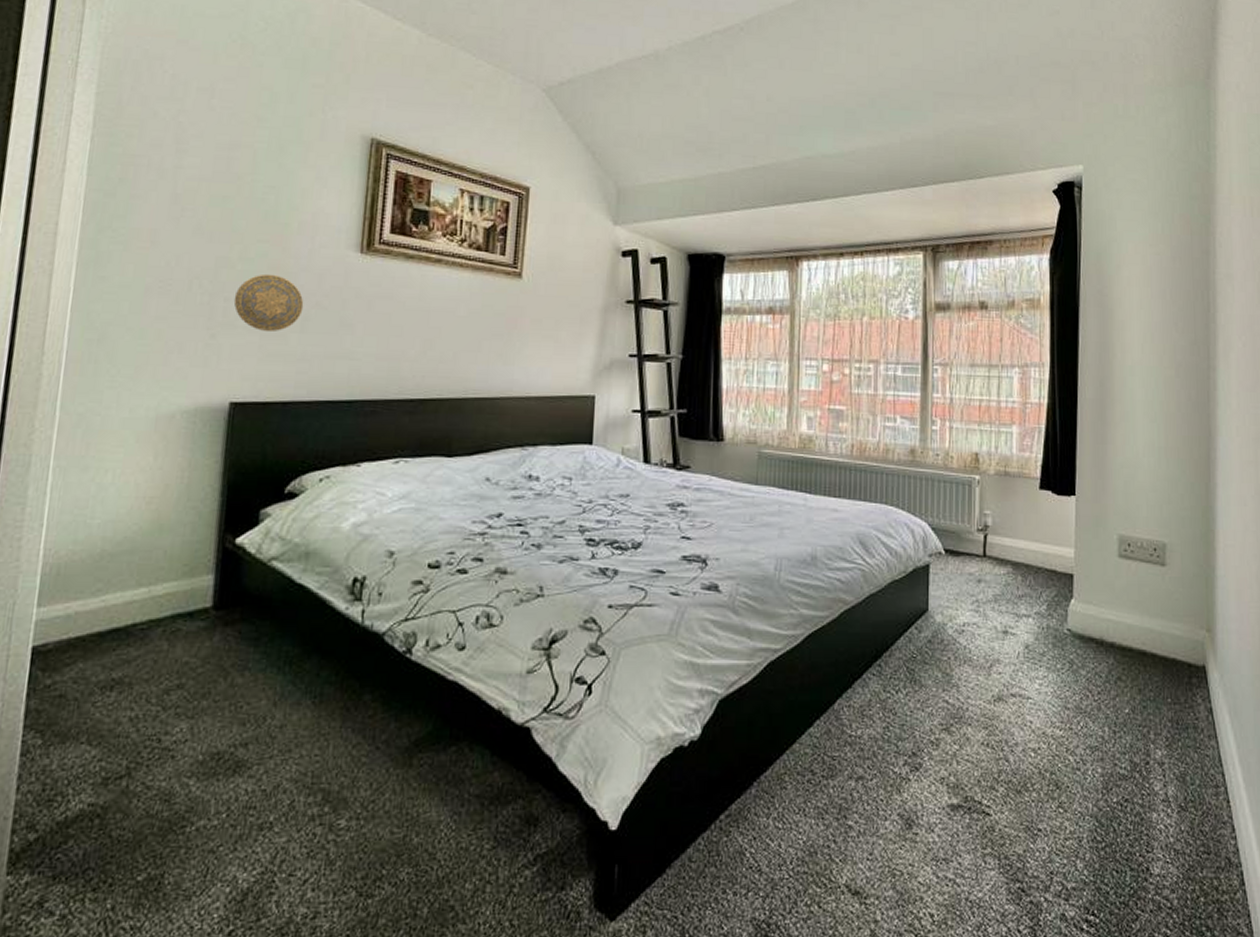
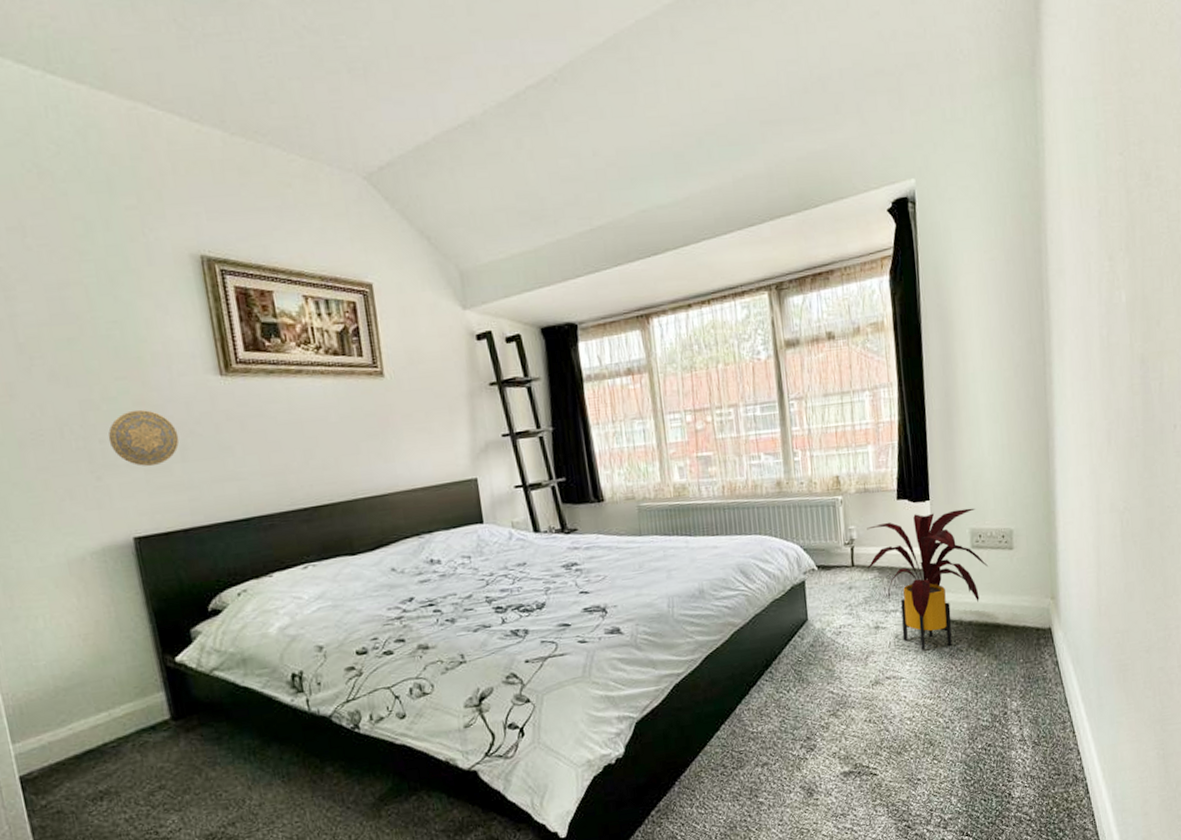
house plant: none [1000,509,1136,668] -> present [867,508,988,650]

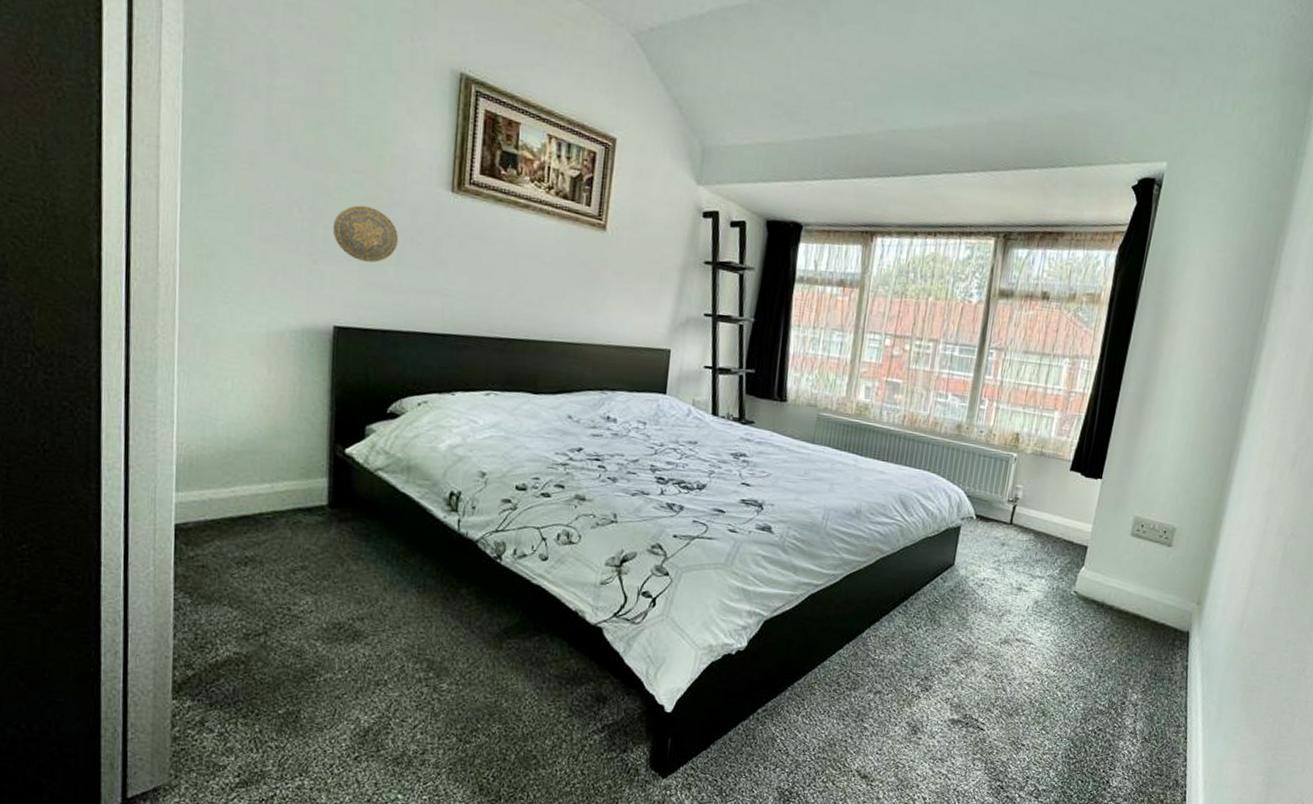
house plant: present [867,508,988,650] -> none [1024,489,1145,624]

